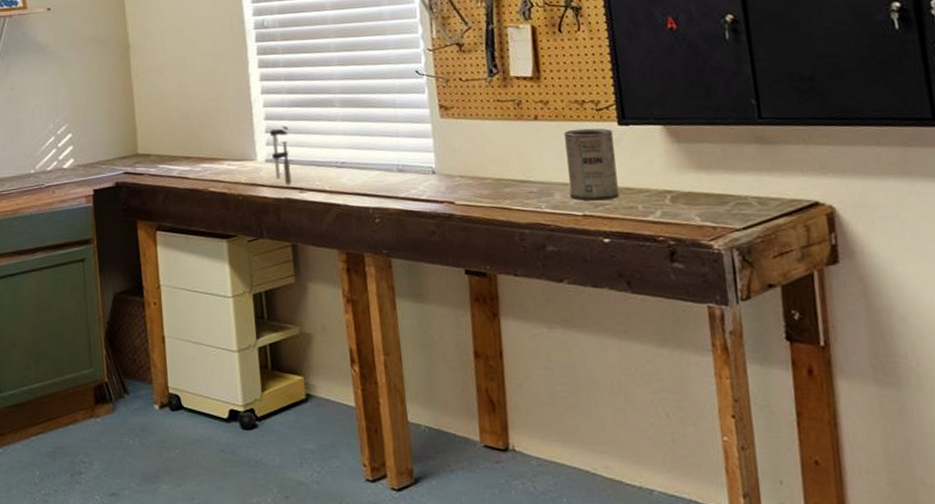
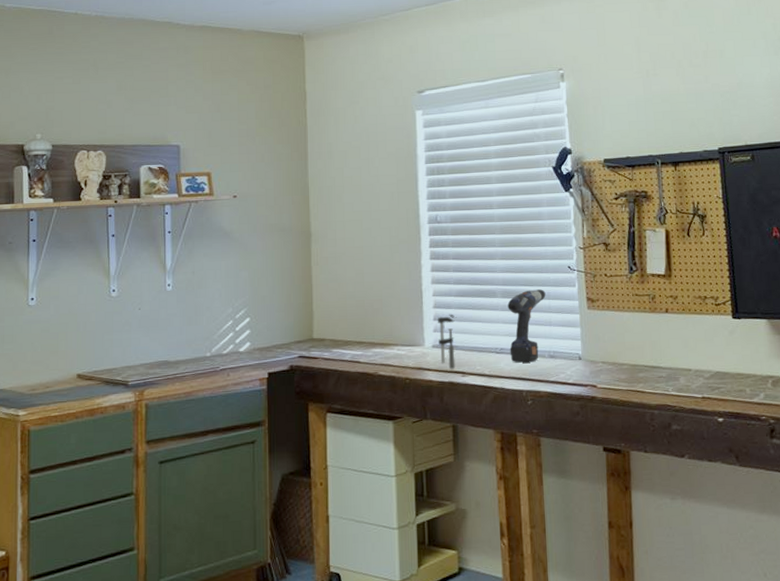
power drill: none [347,97,391,178] -> present [507,289,546,363]
paint can: present [563,128,619,201] -> none [688,320,731,385]

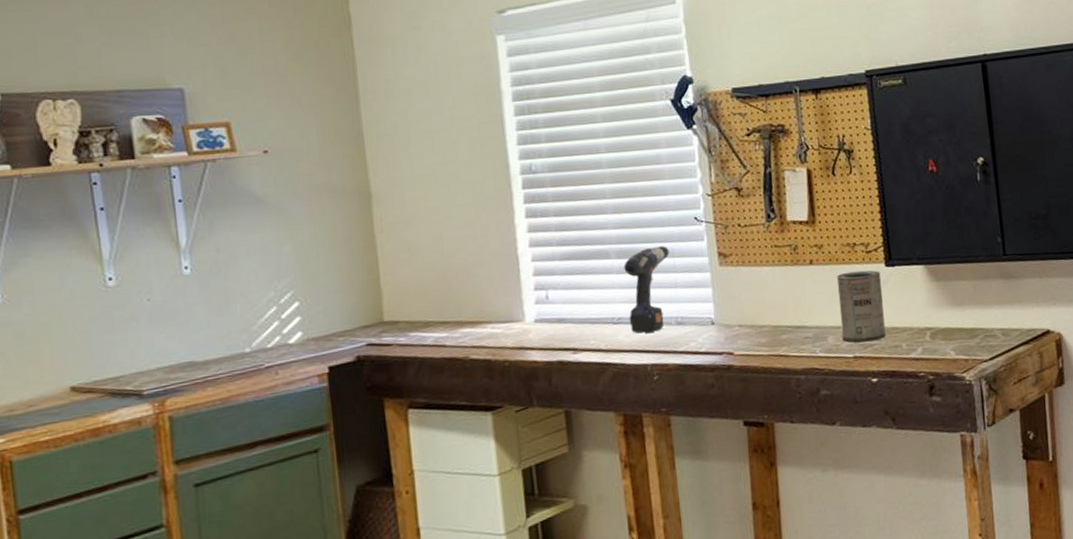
clamp: present [437,314,457,370] -> none [539,281,565,347]
paint can: none [688,320,731,385] -> present [836,270,886,342]

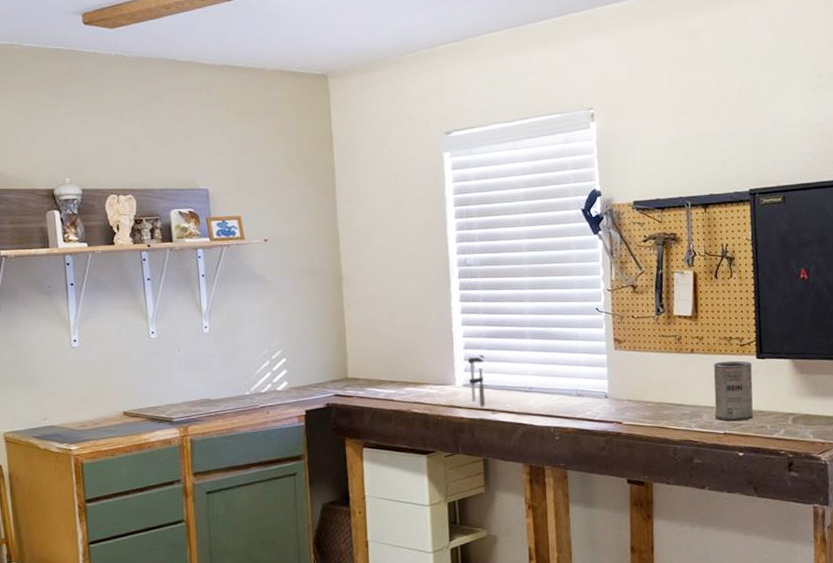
clamp: none [539,281,565,347] -> present [467,354,487,407]
power drill: present [624,246,669,334] -> none [536,330,574,401]

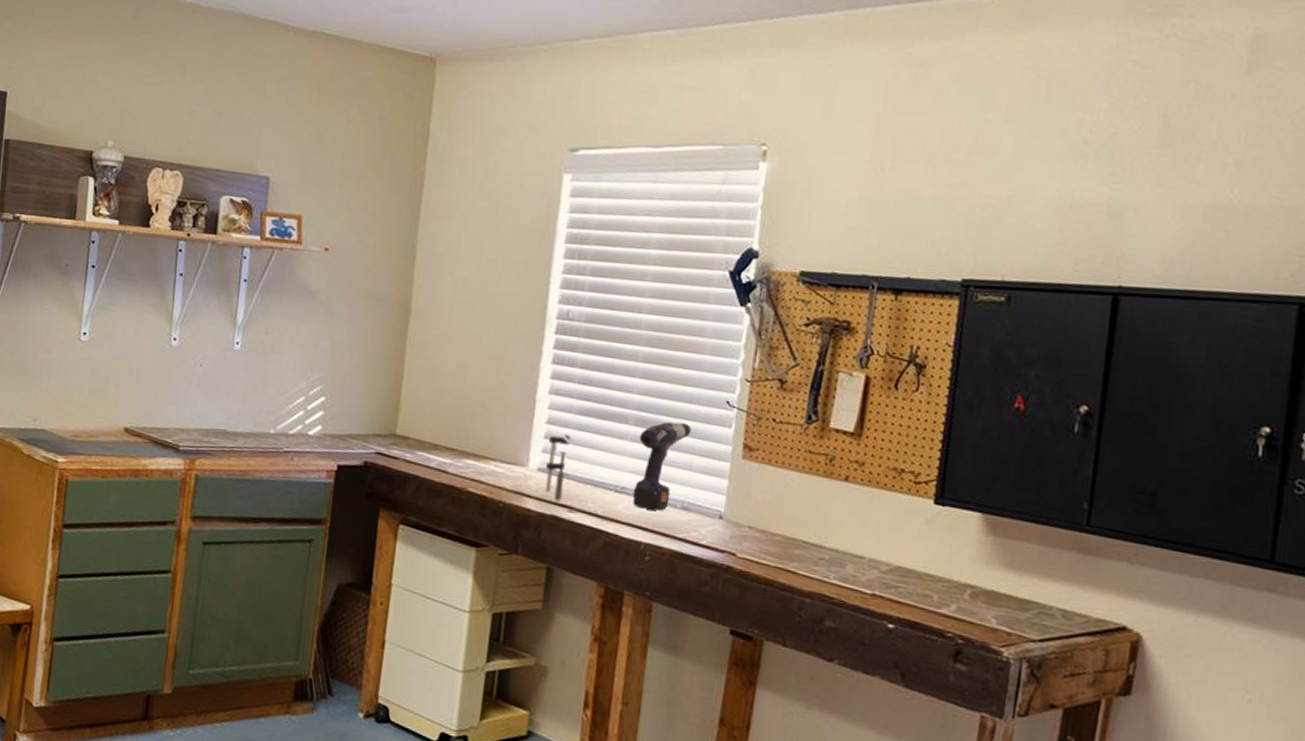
power drill: none [536,330,574,401] -> present [632,421,692,511]
paint can: present [713,360,753,421] -> none [863,499,927,583]

